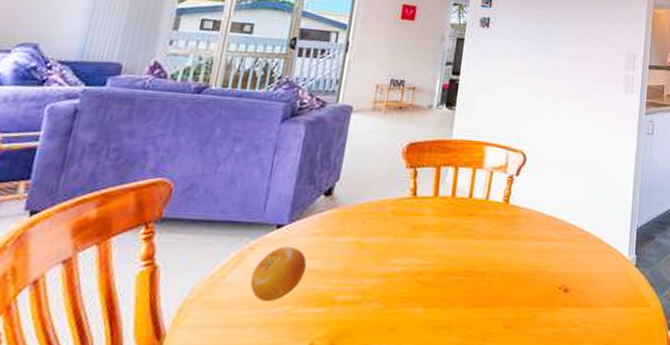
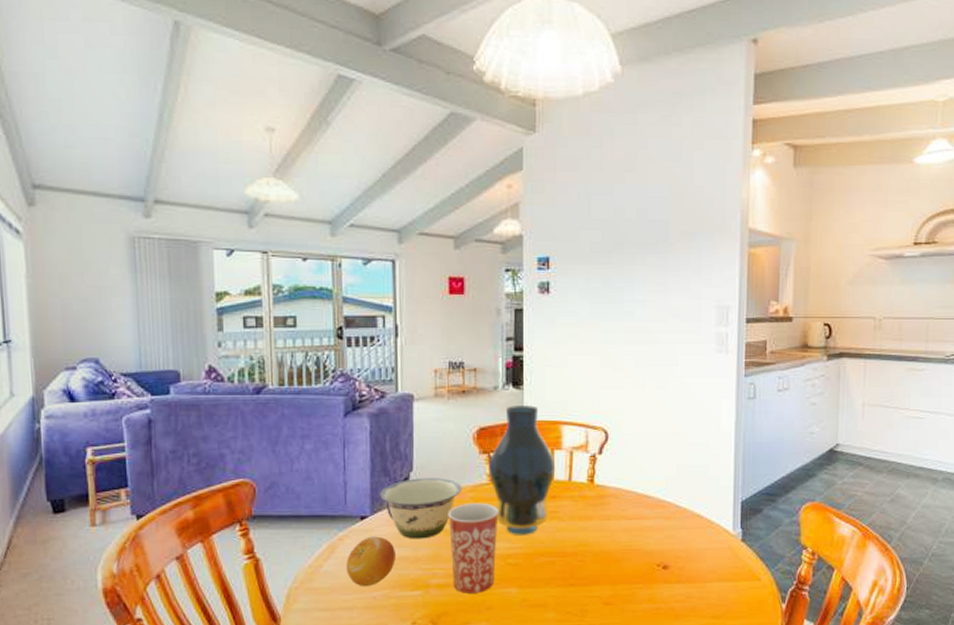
bowl: none [301,188,384,252] -> present [380,478,462,539]
mug: none [359,217,417,312] -> present [448,503,499,593]
vase: none [412,124,476,252] -> present [488,404,556,535]

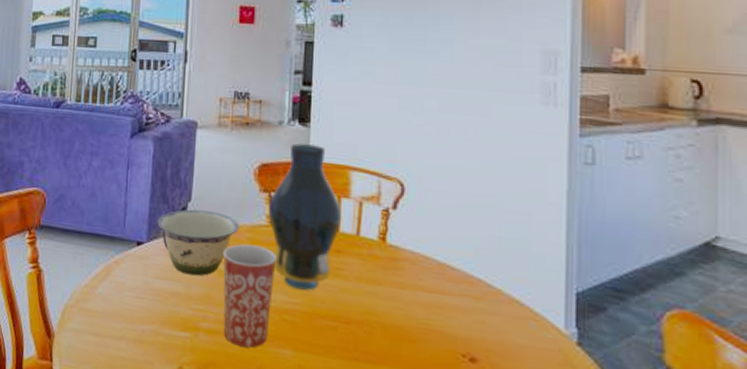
fruit: present [346,536,395,587] -> none [119,264,168,318]

